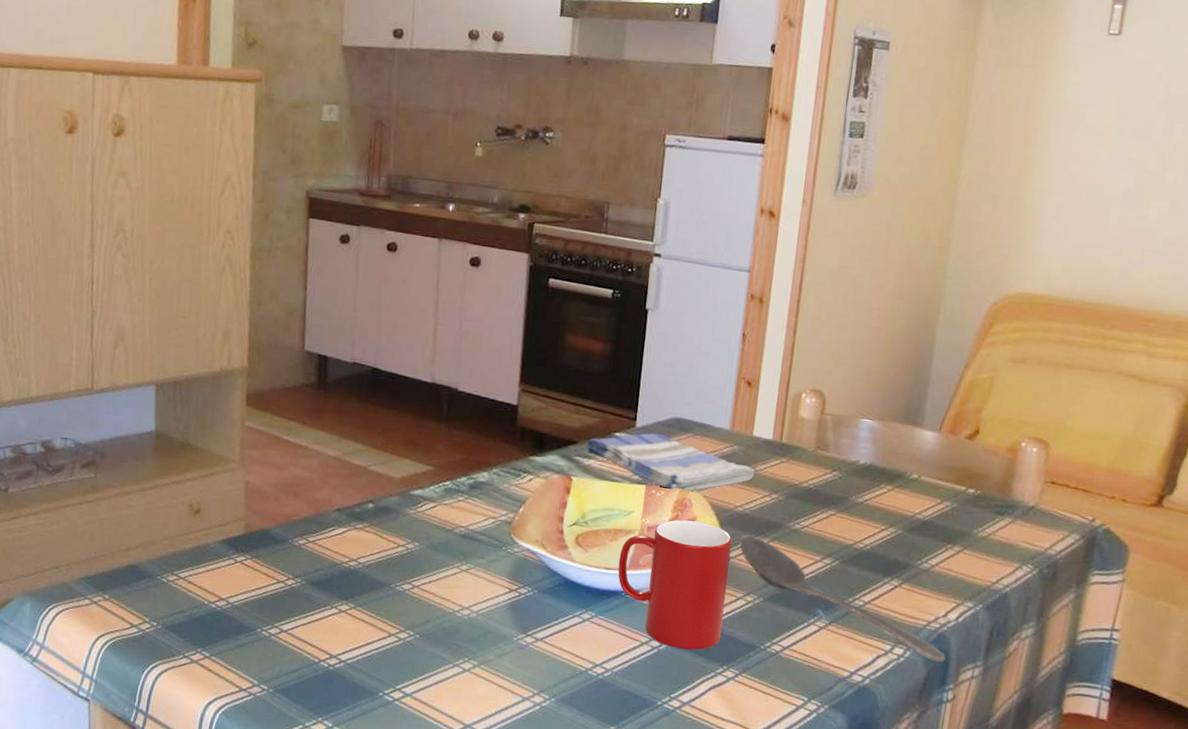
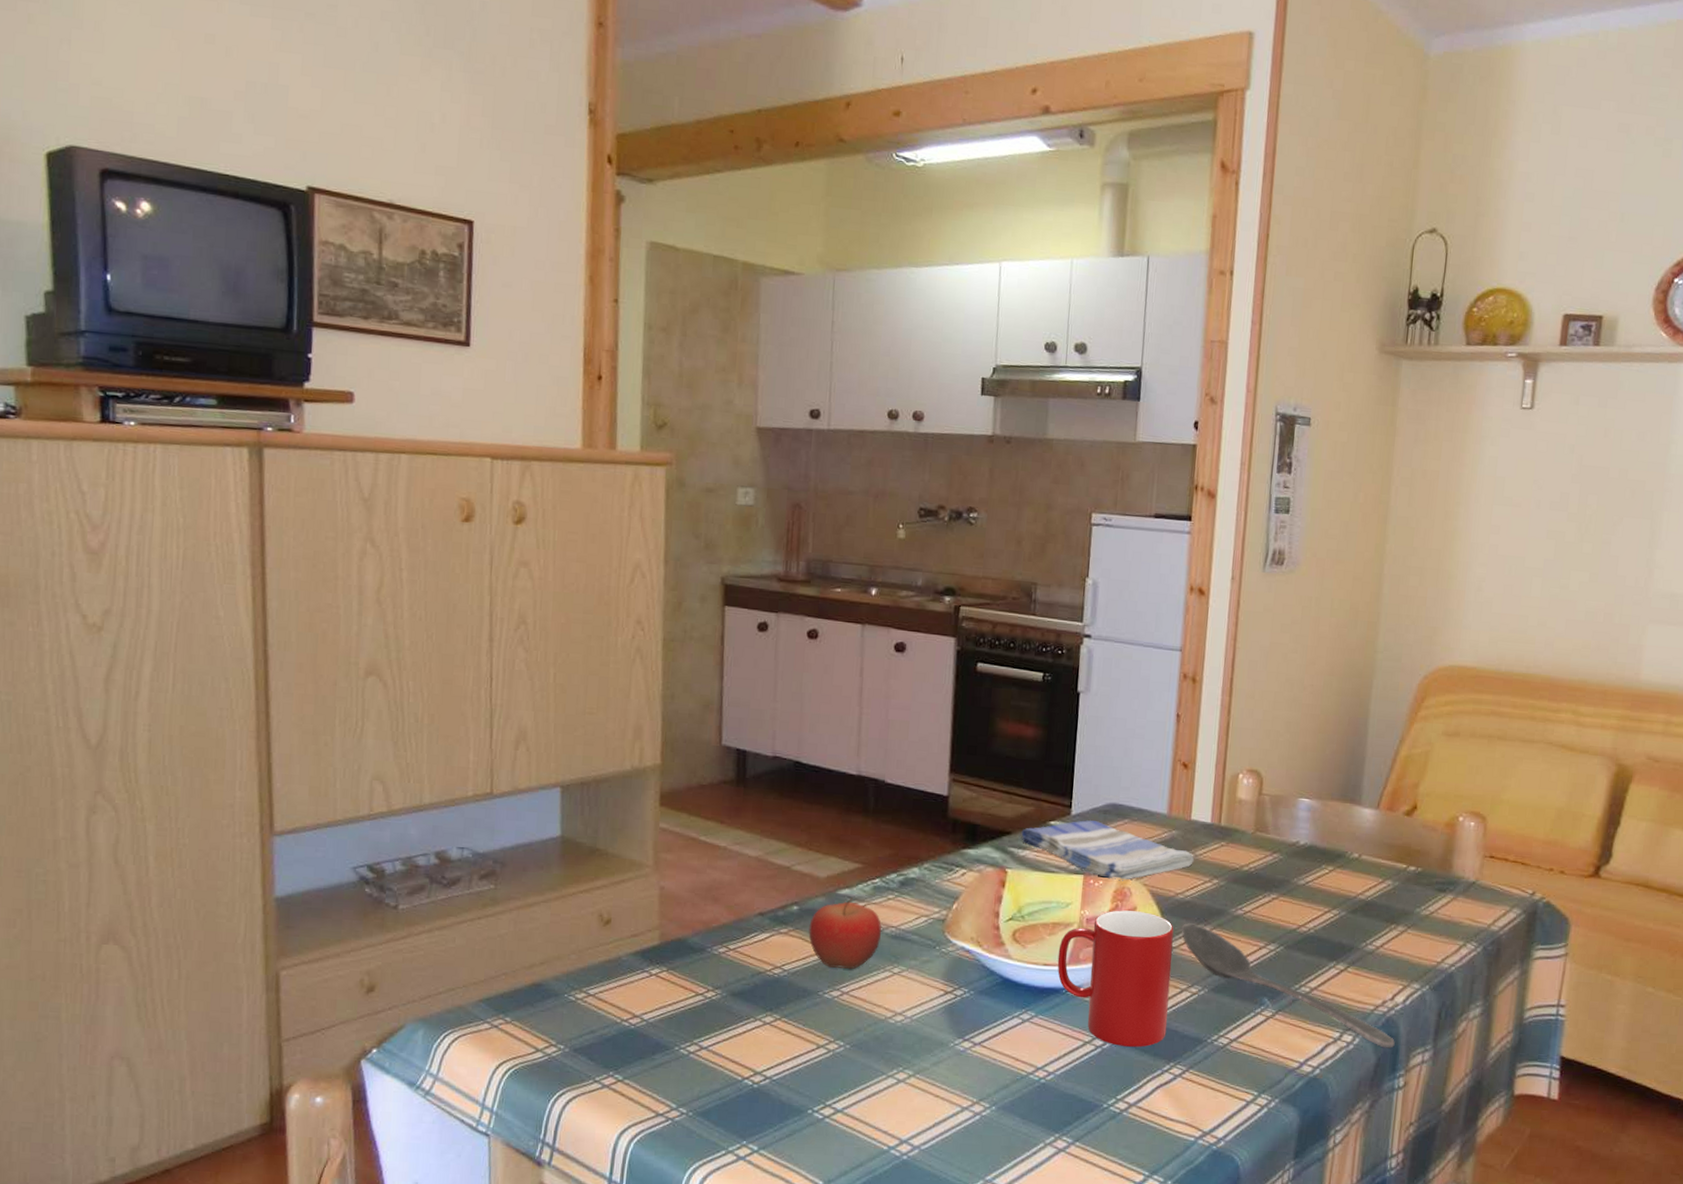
fruit: none [383,498,452,565] -> present [808,898,882,969]

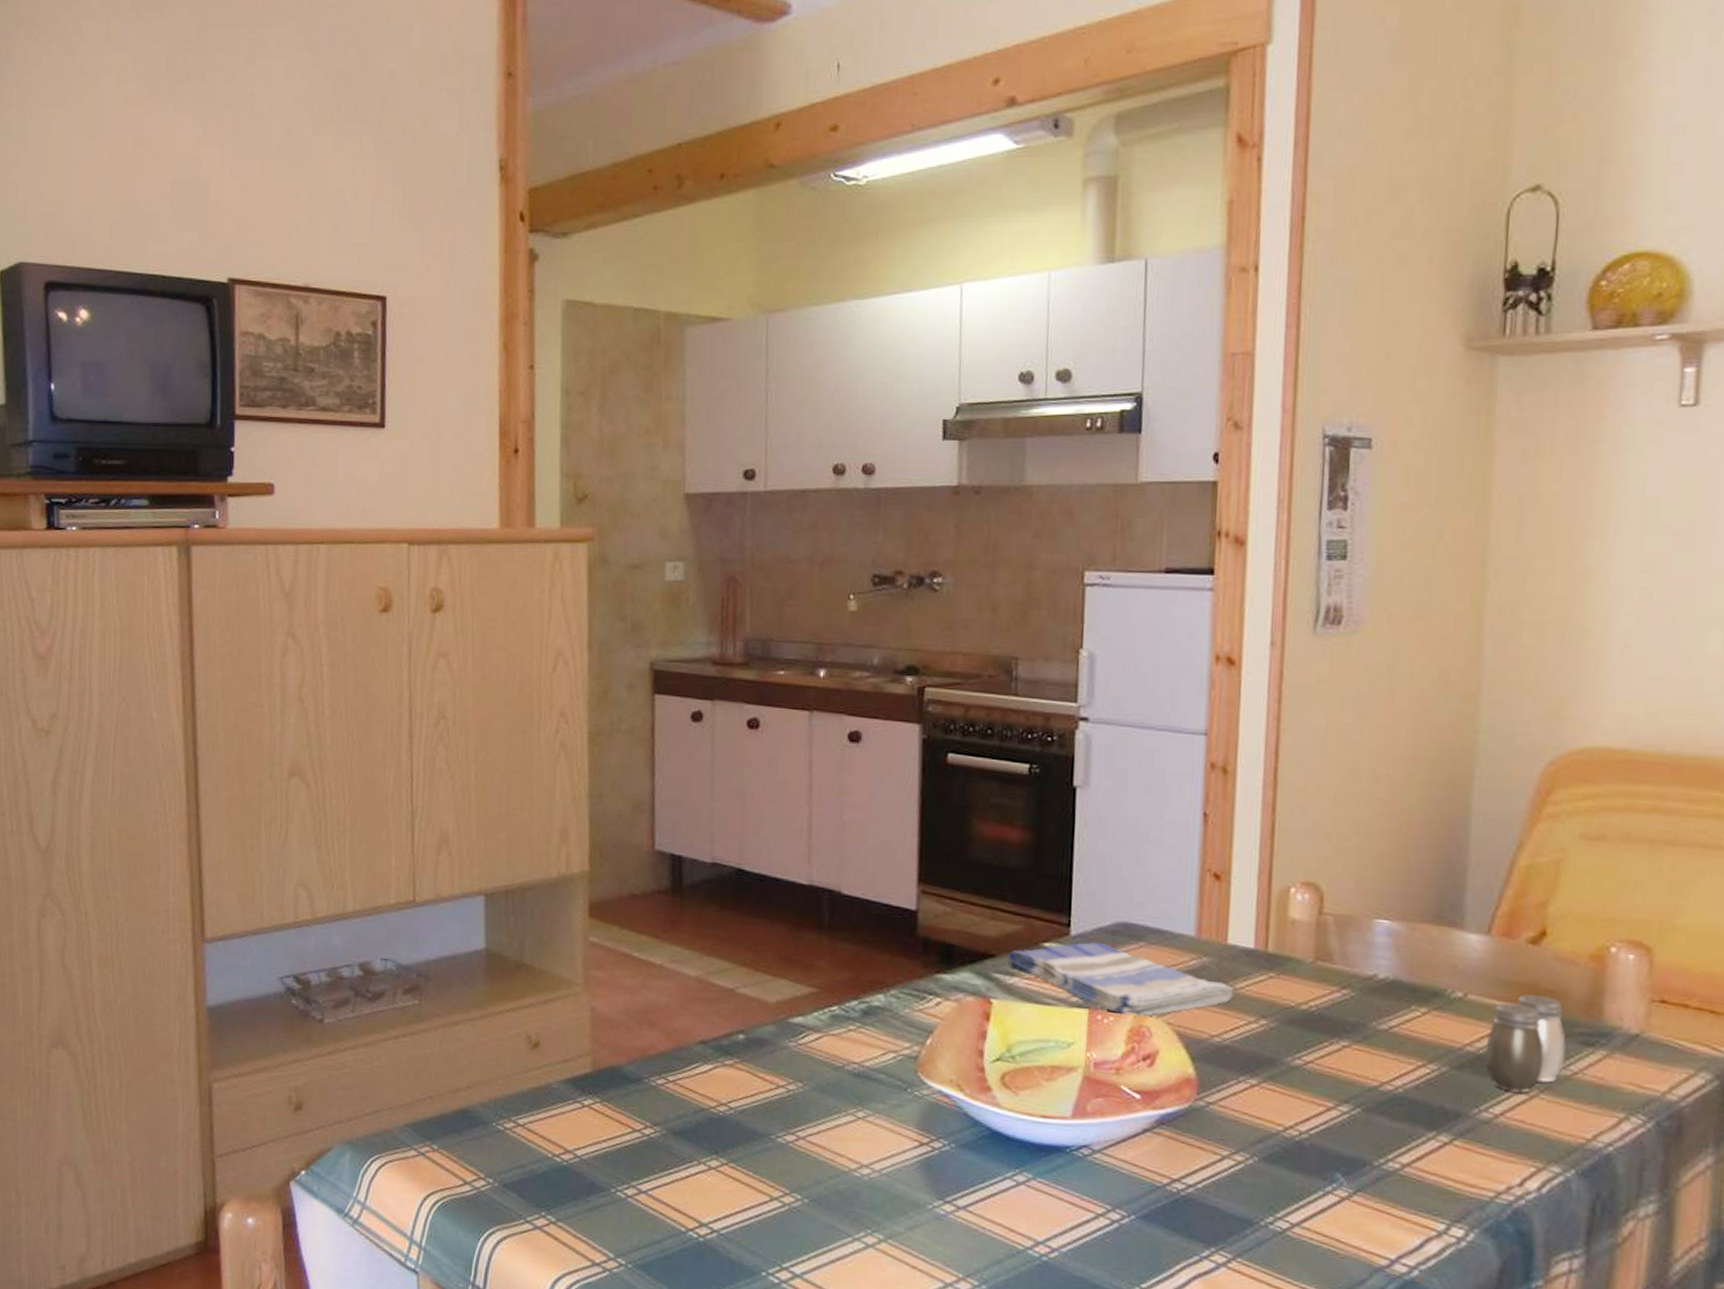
fruit: present [808,898,882,969] -> none [757,1027,843,1111]
cup: present [1057,910,1174,1047] -> none [1058,1053,1210,1226]
stirrer: present [1181,923,1395,1048] -> none [1219,1073,1527,1250]
salt and pepper shaker: none [1372,854,1427,929] -> present [1485,994,1566,1093]

